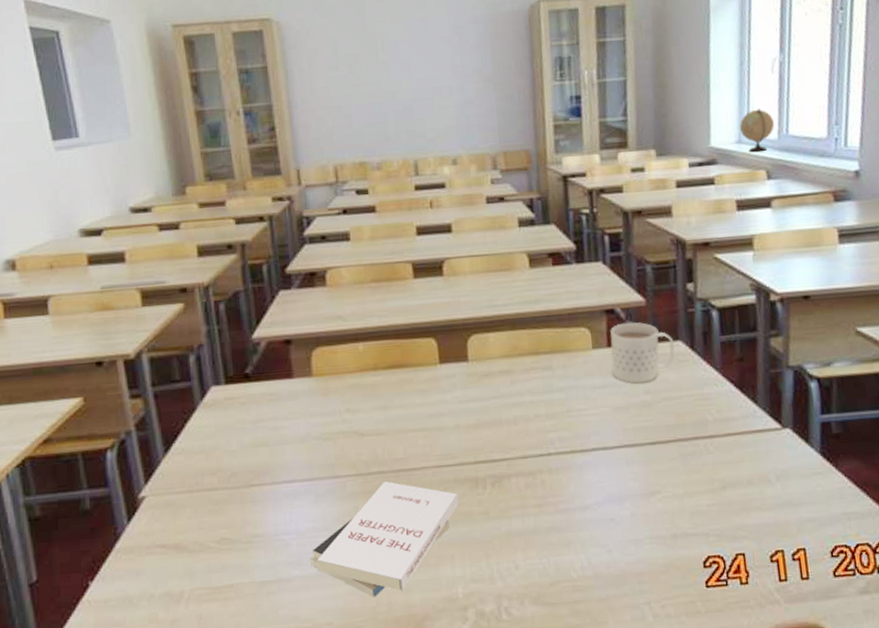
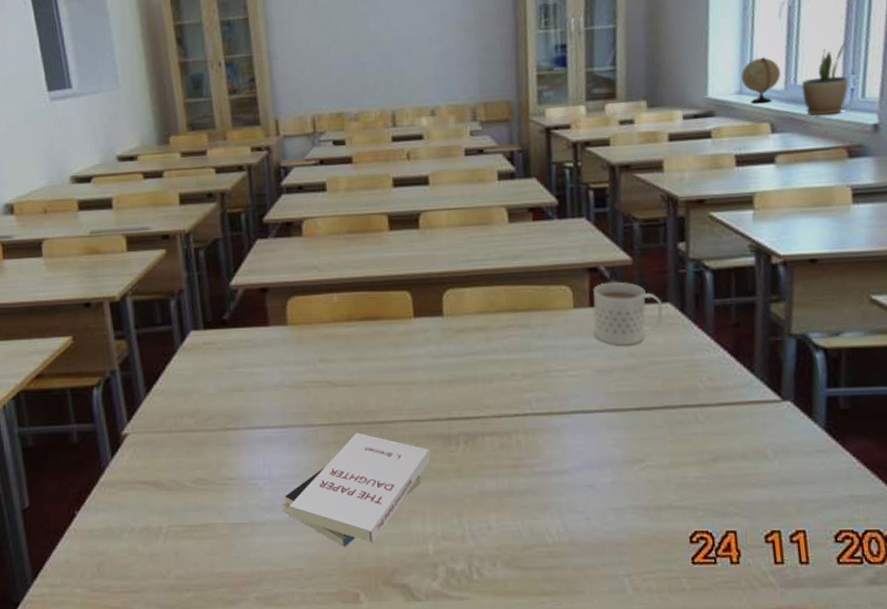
potted plant: none [792,95,833,163] -> present [801,42,849,116]

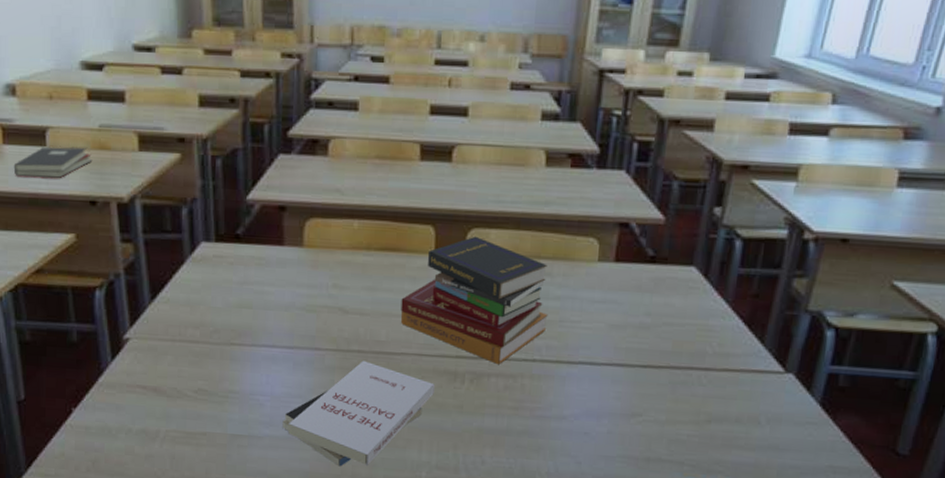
hardback book: none [13,255,85,288] -> present [13,147,93,178]
books: none [387,296,534,422] -> present [400,236,548,364]
mug: present [592,281,663,346] -> none [614,239,688,305]
globe: present [741,57,781,104] -> none [813,20,855,71]
potted plant: present [801,42,849,116] -> none [871,14,931,92]

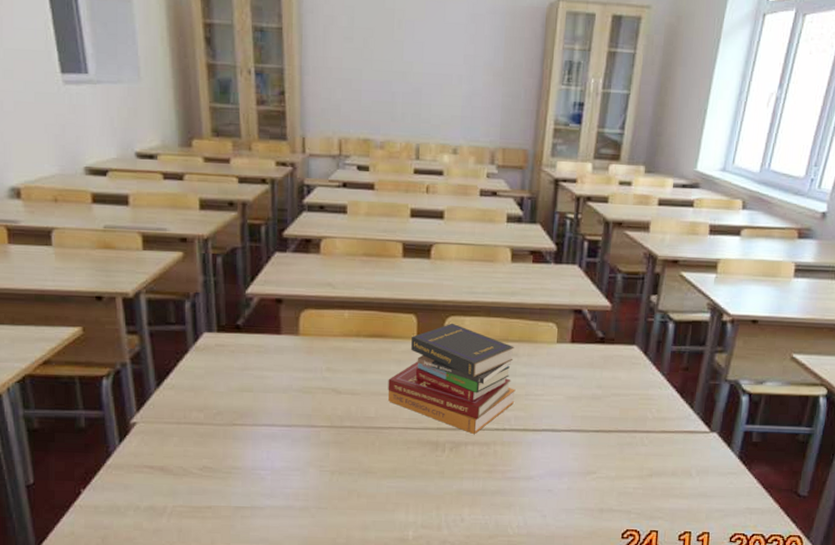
hardback book: present [13,147,93,178] -> none [19,246,98,276]
books: present [282,360,435,467] -> none [282,435,419,531]

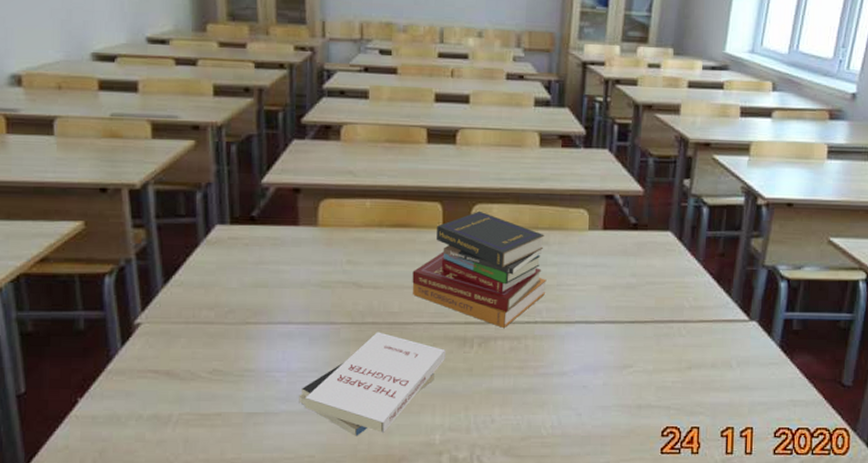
books: none [282,435,419,531] -> present [299,332,446,436]

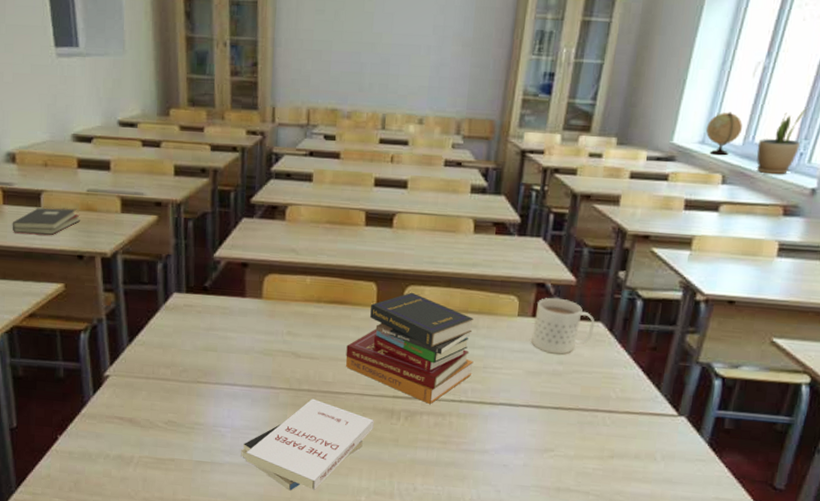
hardback book: none [18,136,103,167] -> present [12,208,81,235]
mug: none [604,209,665,266] -> present [531,297,595,355]
globe: none [755,22,787,64] -> present [706,112,742,156]
potted plant: none [801,18,843,81] -> present [756,108,808,175]

